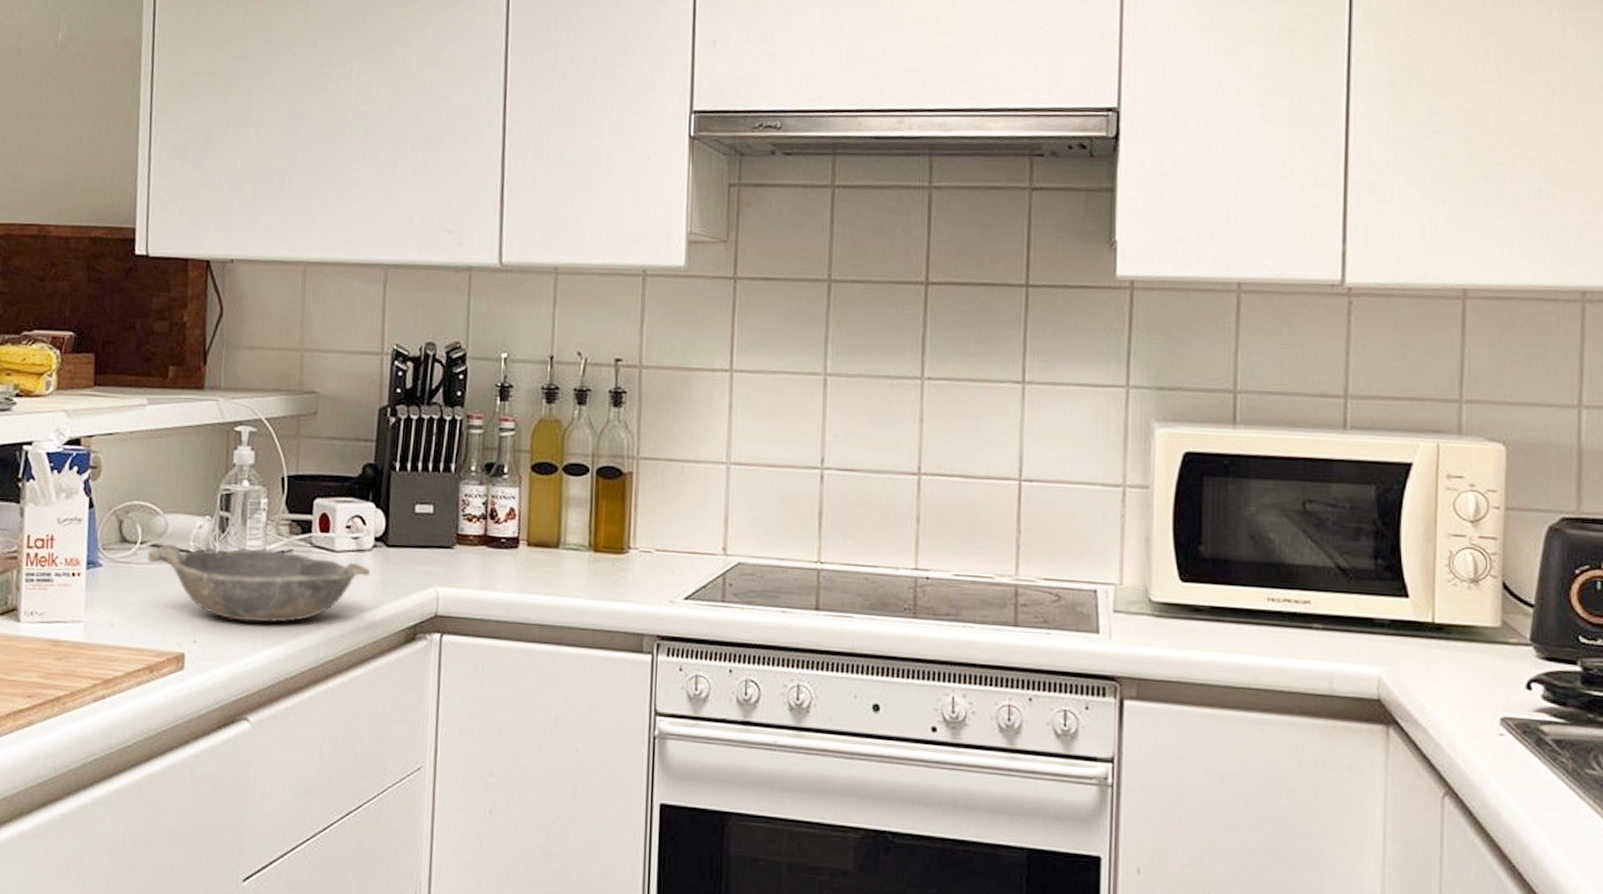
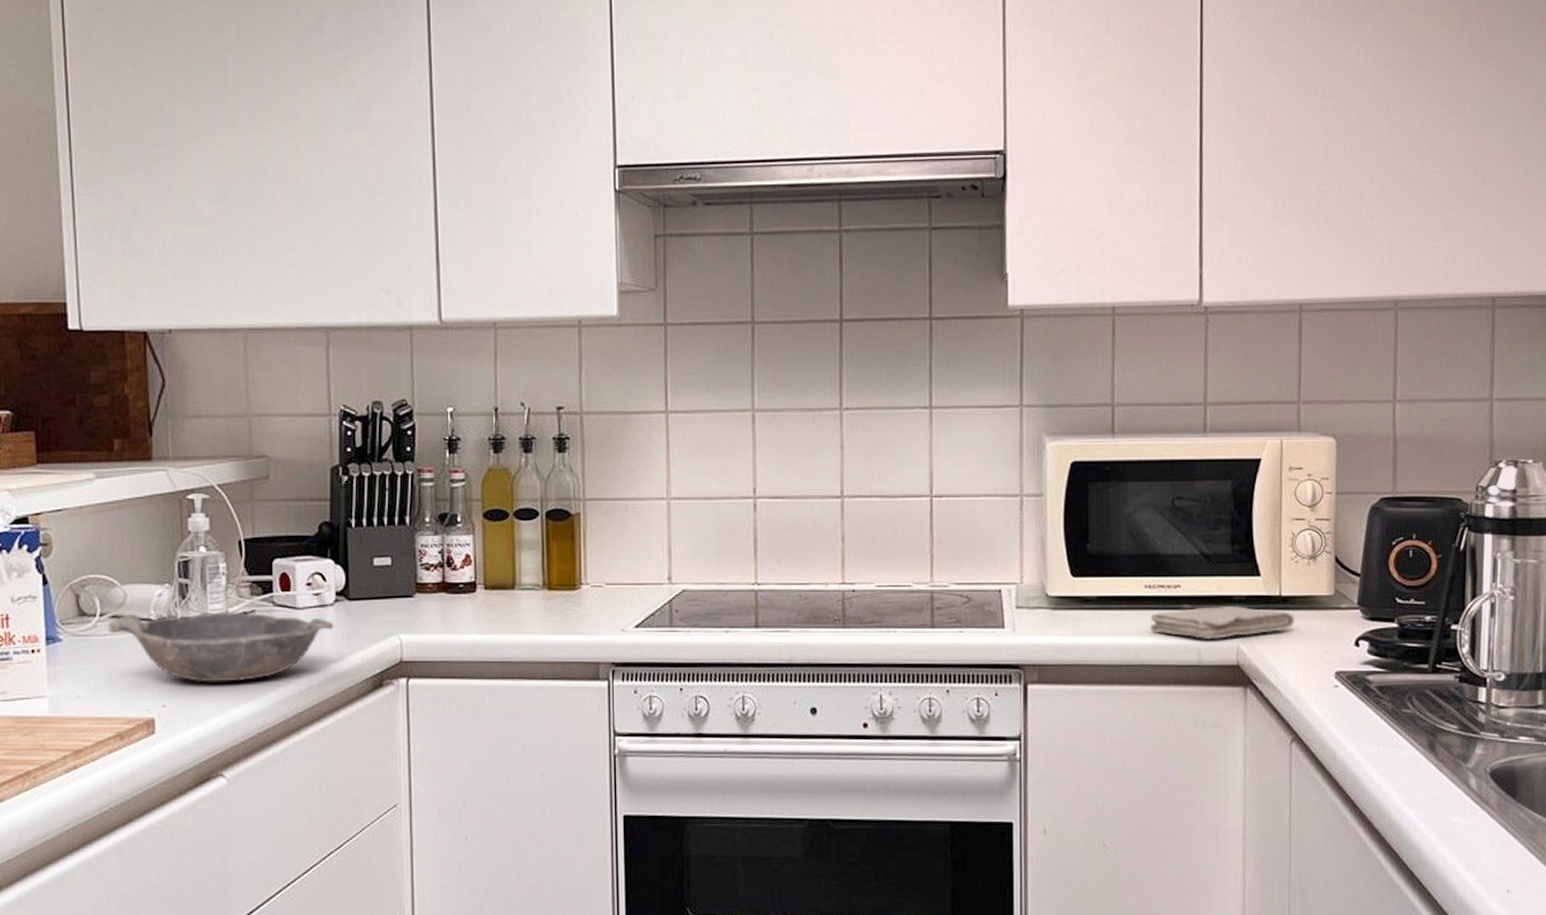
washcloth: none [1273,628,1452,667] -> present [1150,605,1296,640]

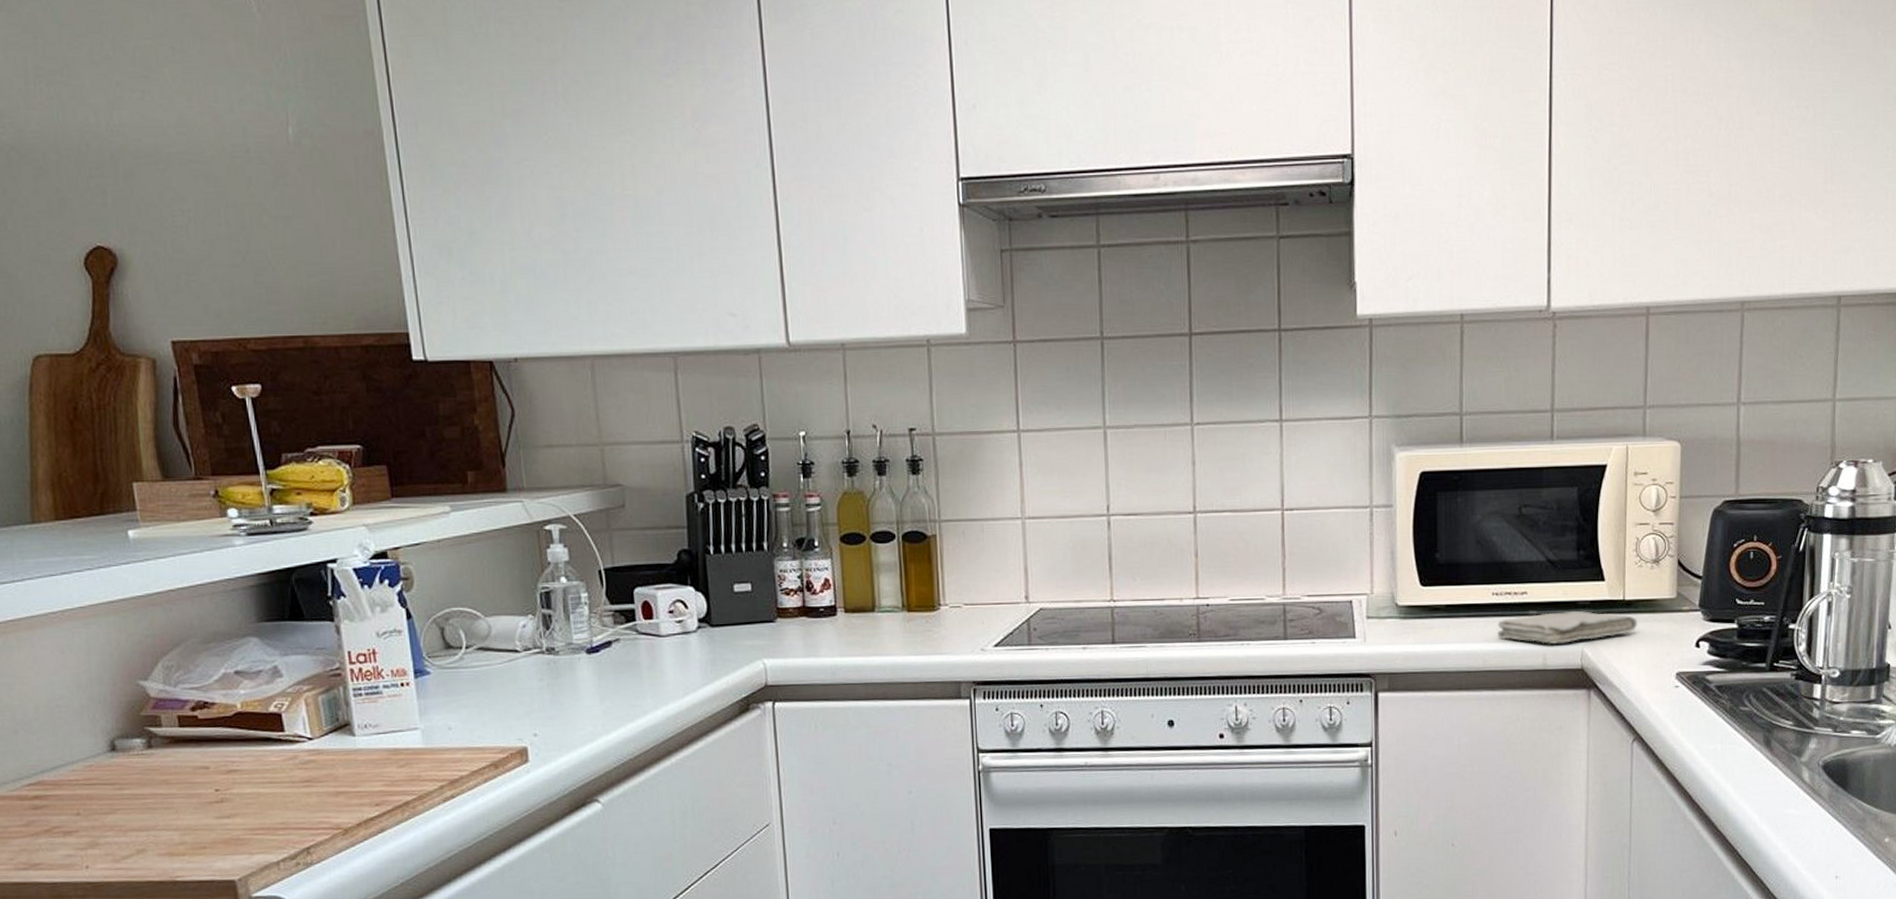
bowl: present [107,611,334,683] -> none [474,640,699,711]

